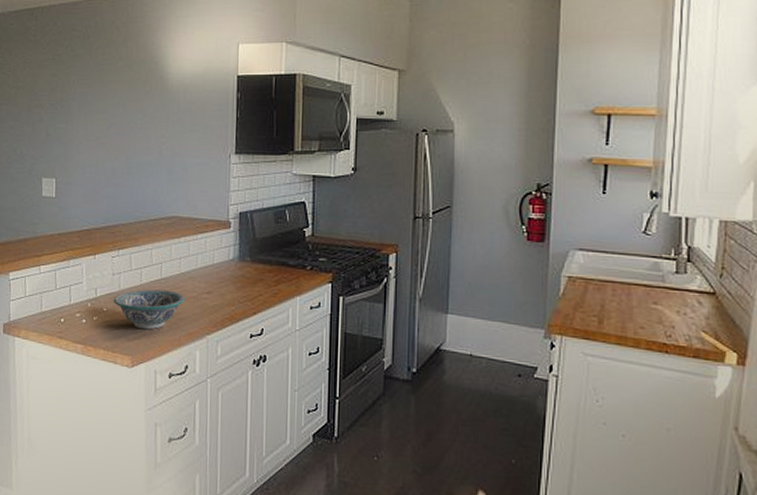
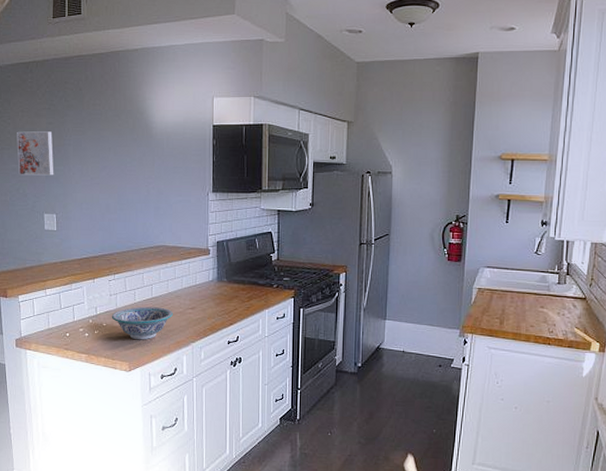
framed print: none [16,85,56,134] -> present [17,131,54,176]

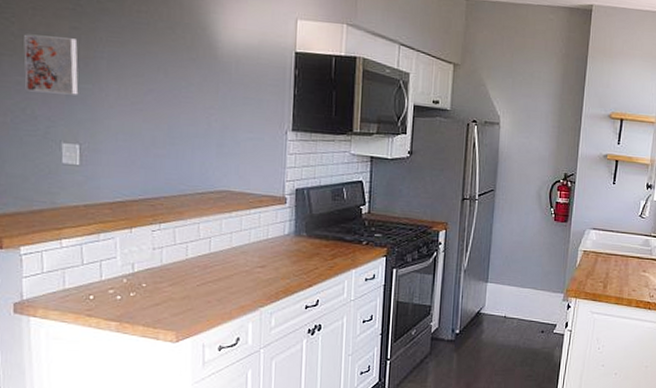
bowl: present [111,306,173,340] -> none [153,263,237,305]

